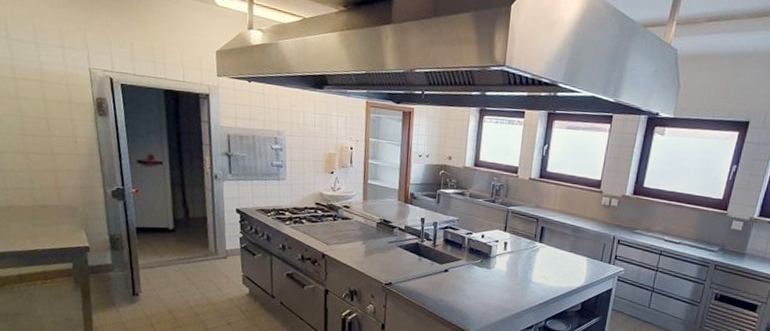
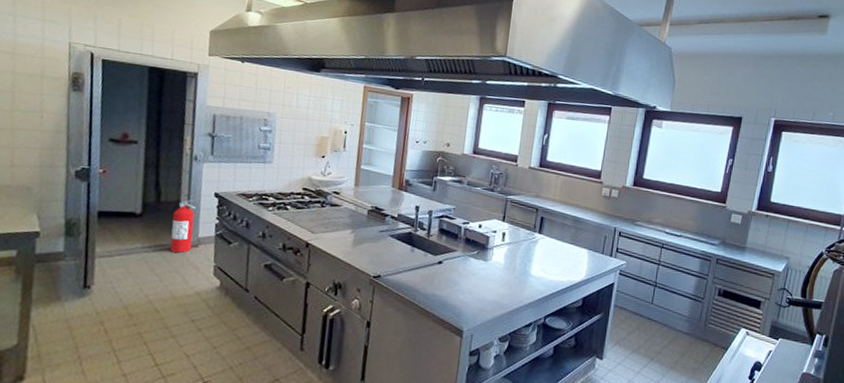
fire extinguisher: none [200,215,222,264] -> present [170,199,195,253]

